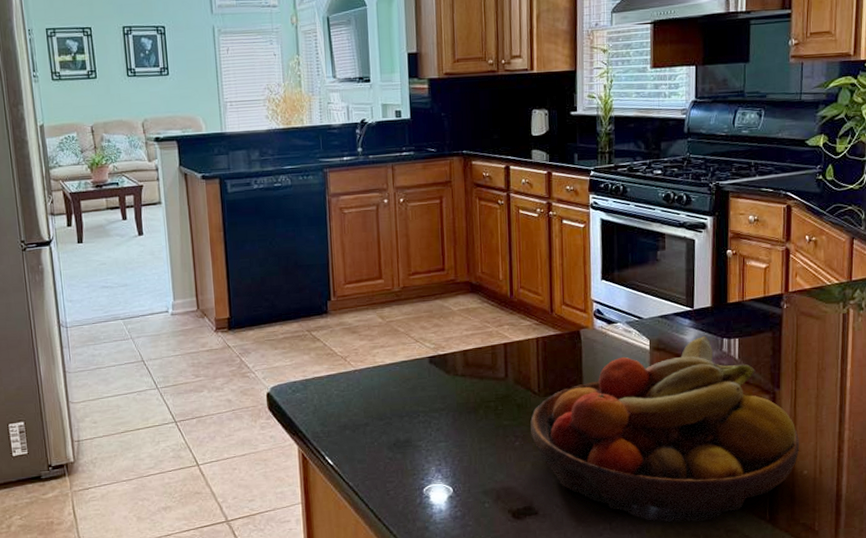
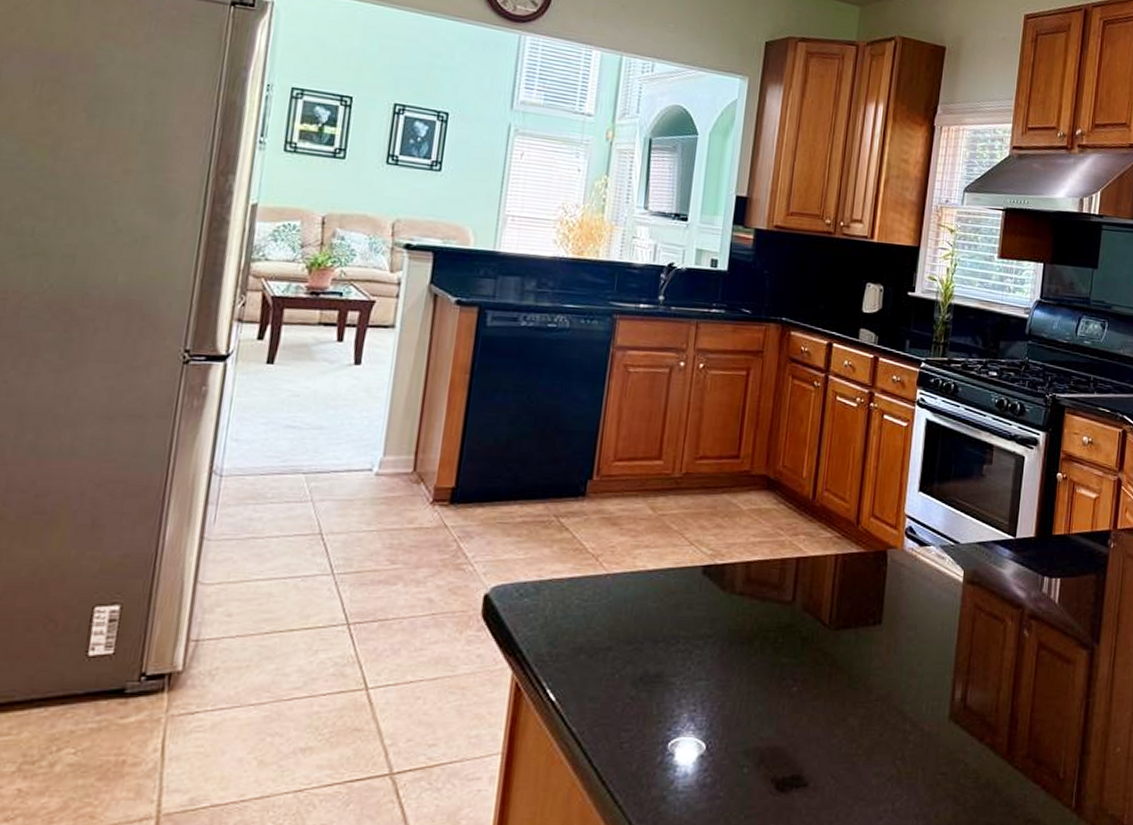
fruit bowl: present [530,336,799,522] -> none [813,572,1115,807]

